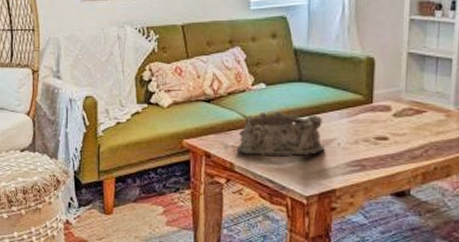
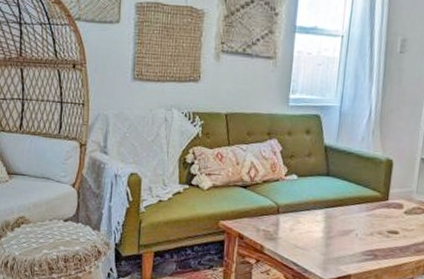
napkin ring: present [236,111,324,158] -> none [267,200,345,244]

